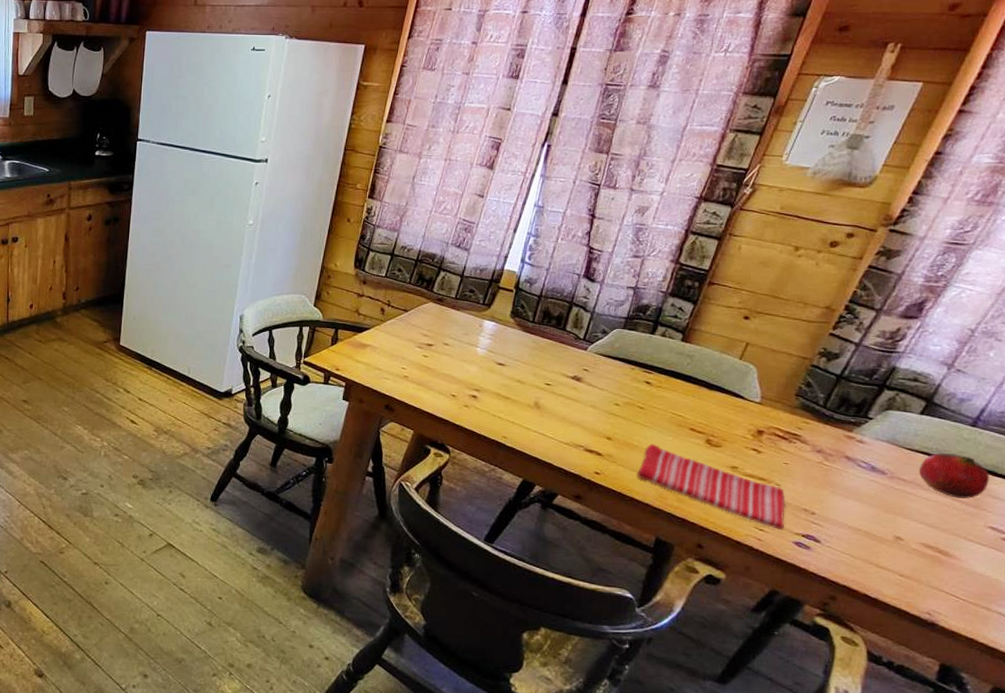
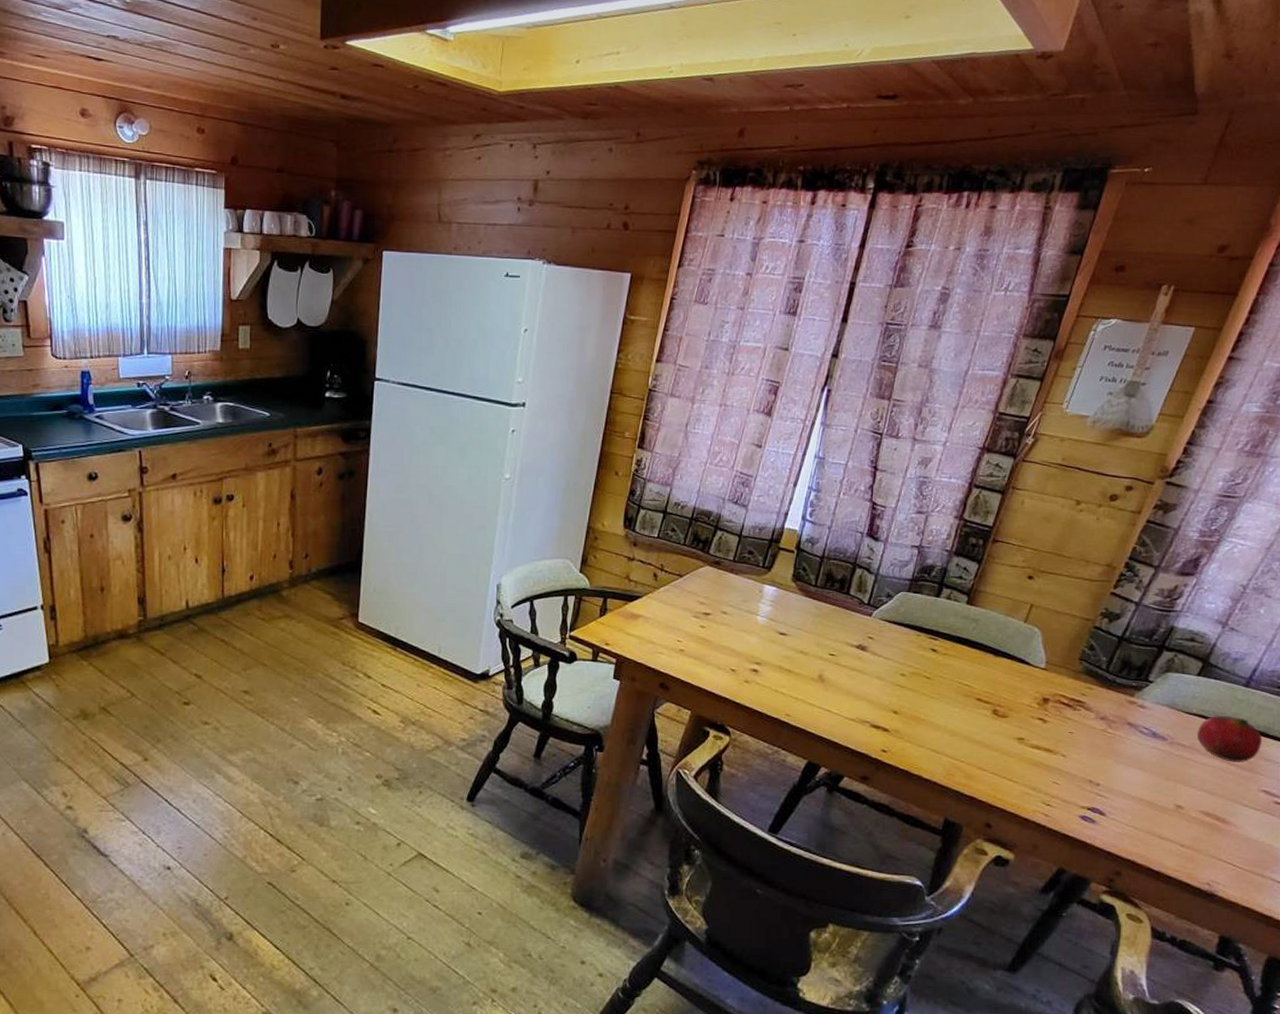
dish towel: present [637,443,785,530] -> none [924,716,1070,803]

